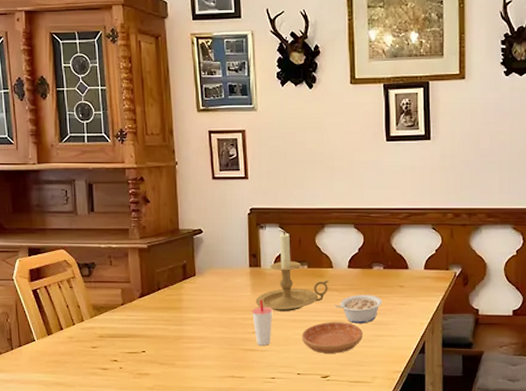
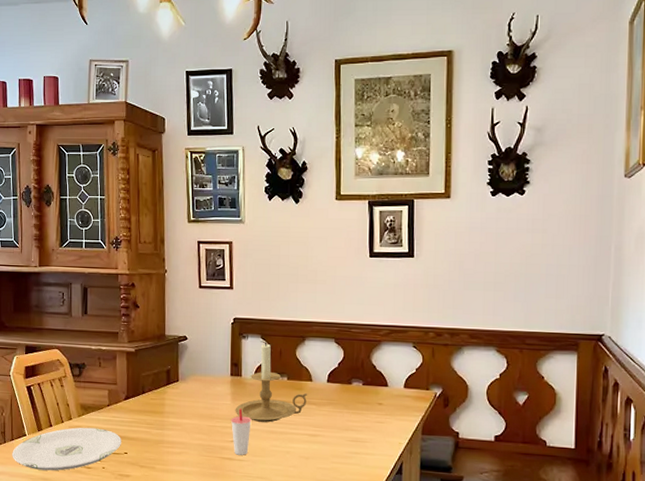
plate: none [21,328,138,375] -> present [12,427,121,471]
saucer: present [302,322,363,353] -> none [278,435,340,468]
legume: present [334,294,383,324] -> none [312,410,361,440]

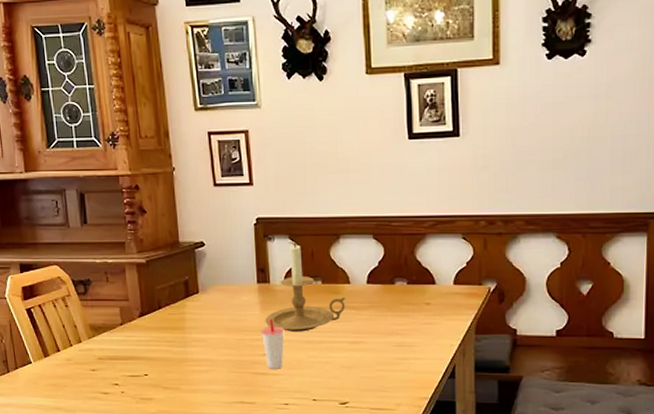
plate: present [12,427,121,471] -> none [18,349,140,399]

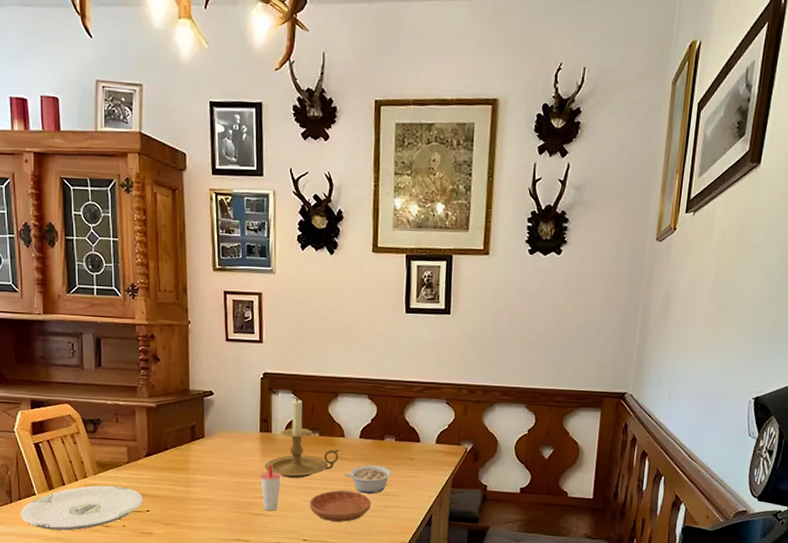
plate: none [18,349,140,399] -> present [20,485,143,531]
saucer: none [317,343,385,378] -> present [309,490,371,522]
legume: none [352,313,407,345] -> present [344,465,393,494]

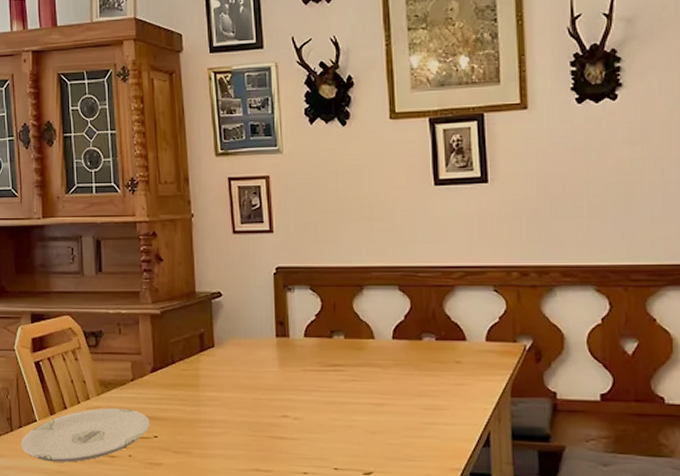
cup: present [260,465,282,511] -> none [280,376,304,433]
candle holder: present [264,397,340,478] -> none [283,294,370,391]
saucer: present [309,490,371,522] -> none [338,405,413,444]
legume: present [344,465,393,494] -> none [377,372,436,408]

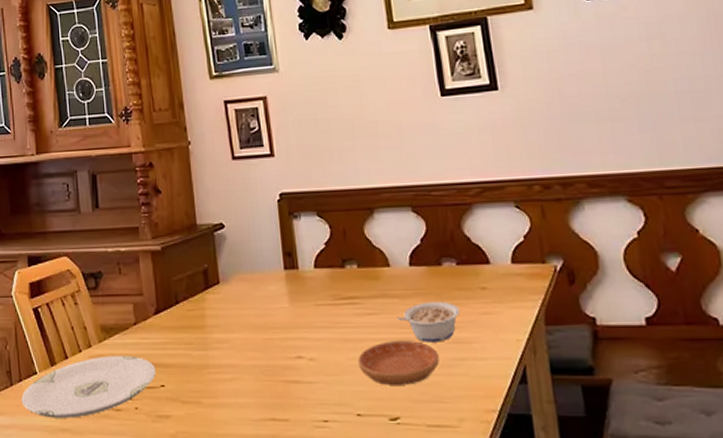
saucer: none [338,405,413,444] -> present [358,341,439,385]
legume: none [377,372,436,408] -> present [396,301,461,342]

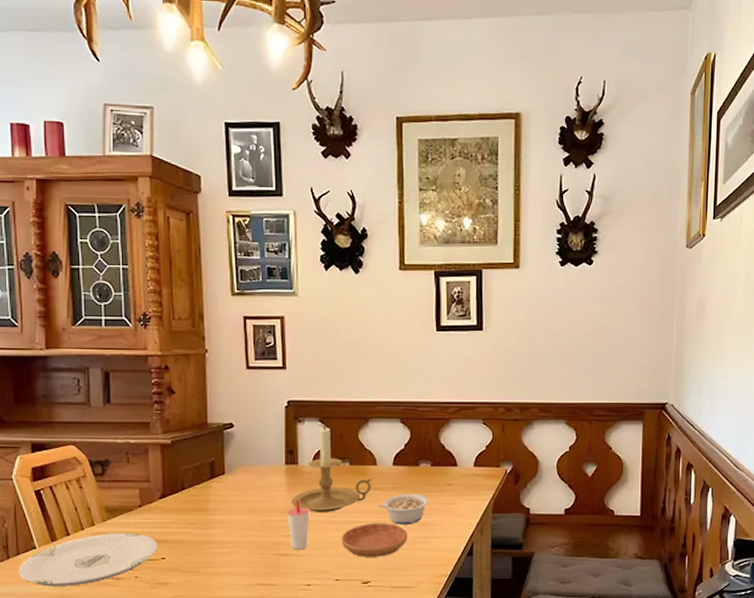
cup: none [292,312,319,376] -> present [287,500,310,550]
candle holder: none [295,220,387,328] -> present [291,425,372,512]

